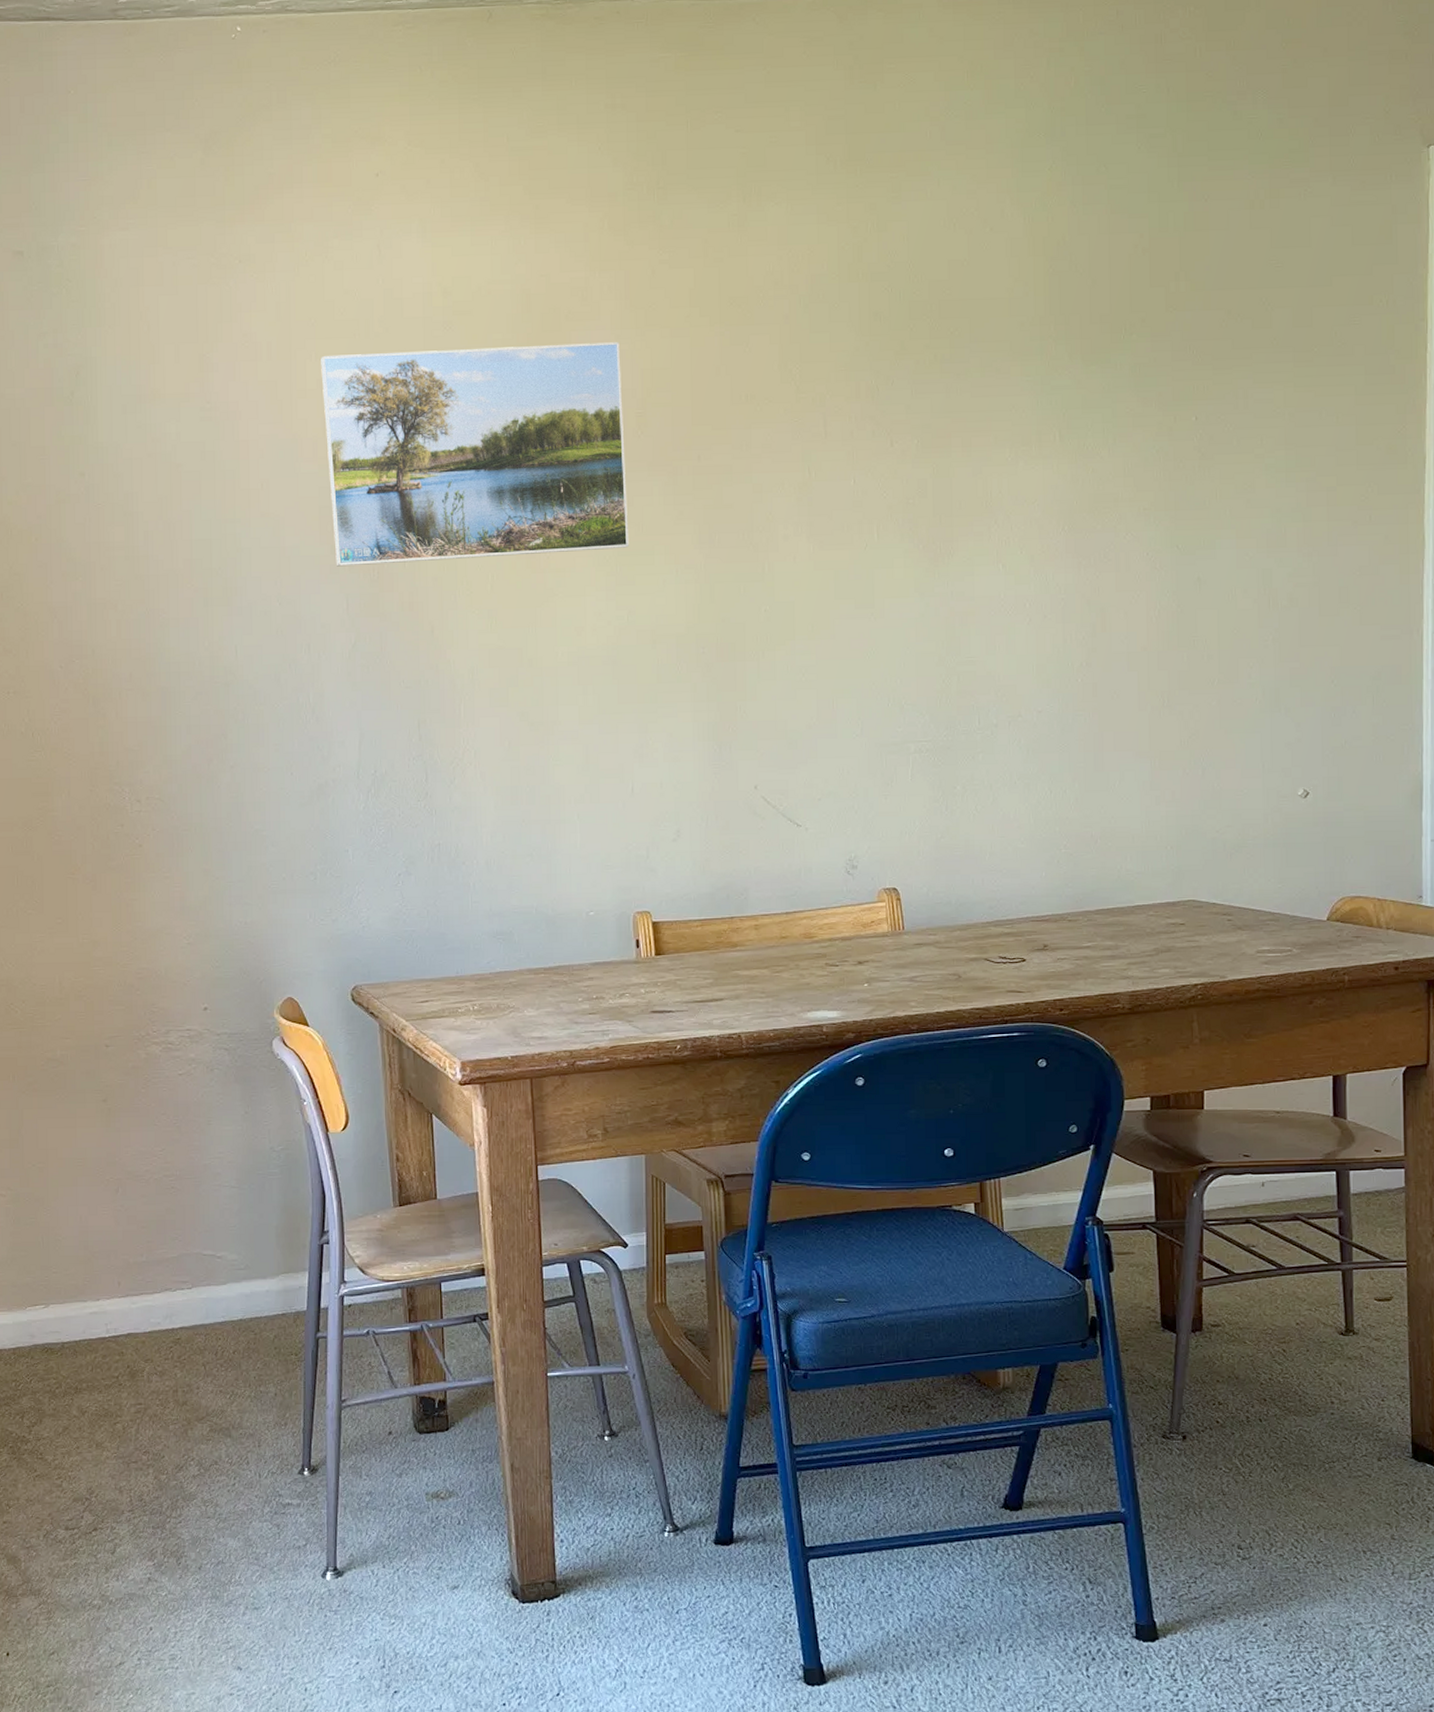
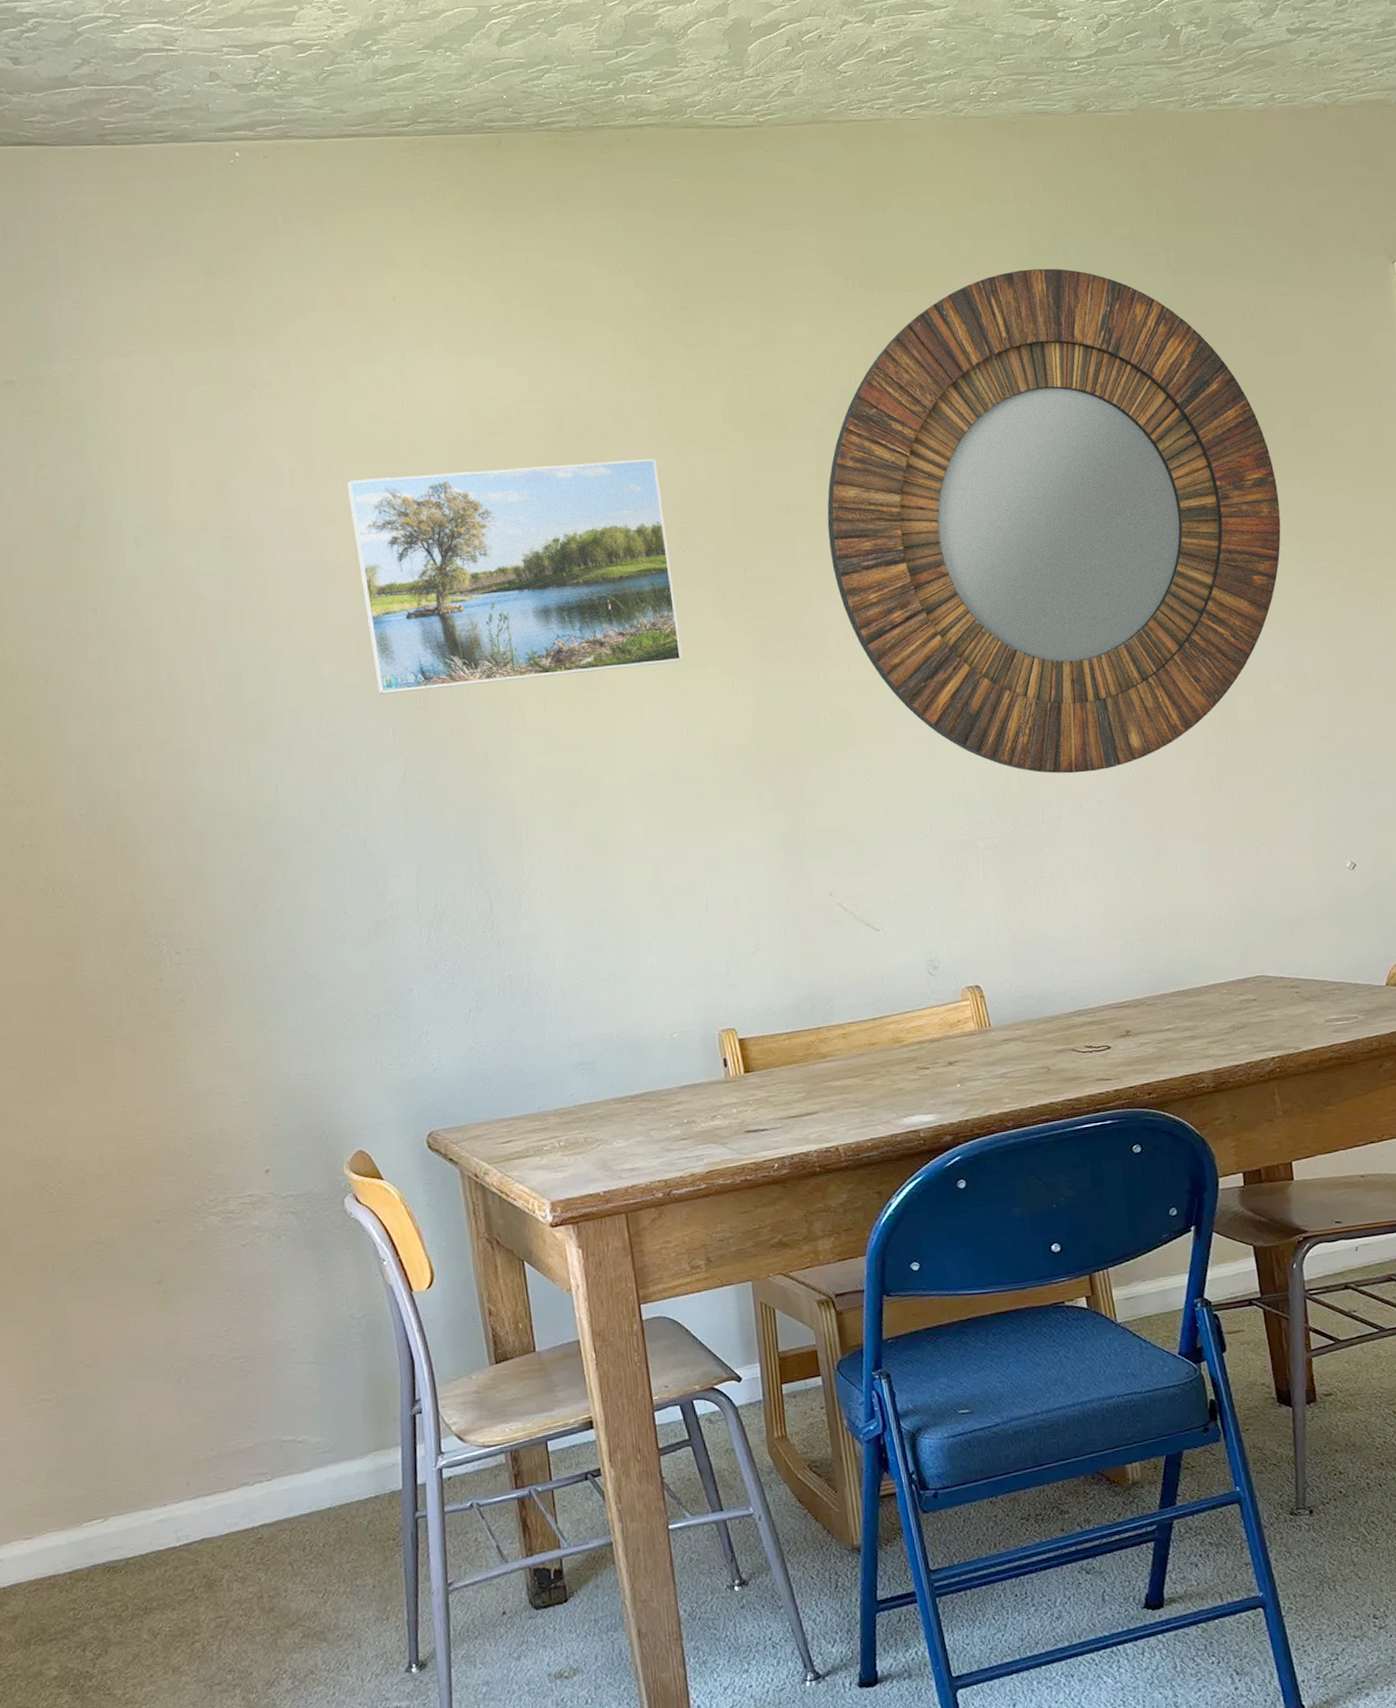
home mirror: none [786,150,1269,681] -> present [827,268,1281,774]

